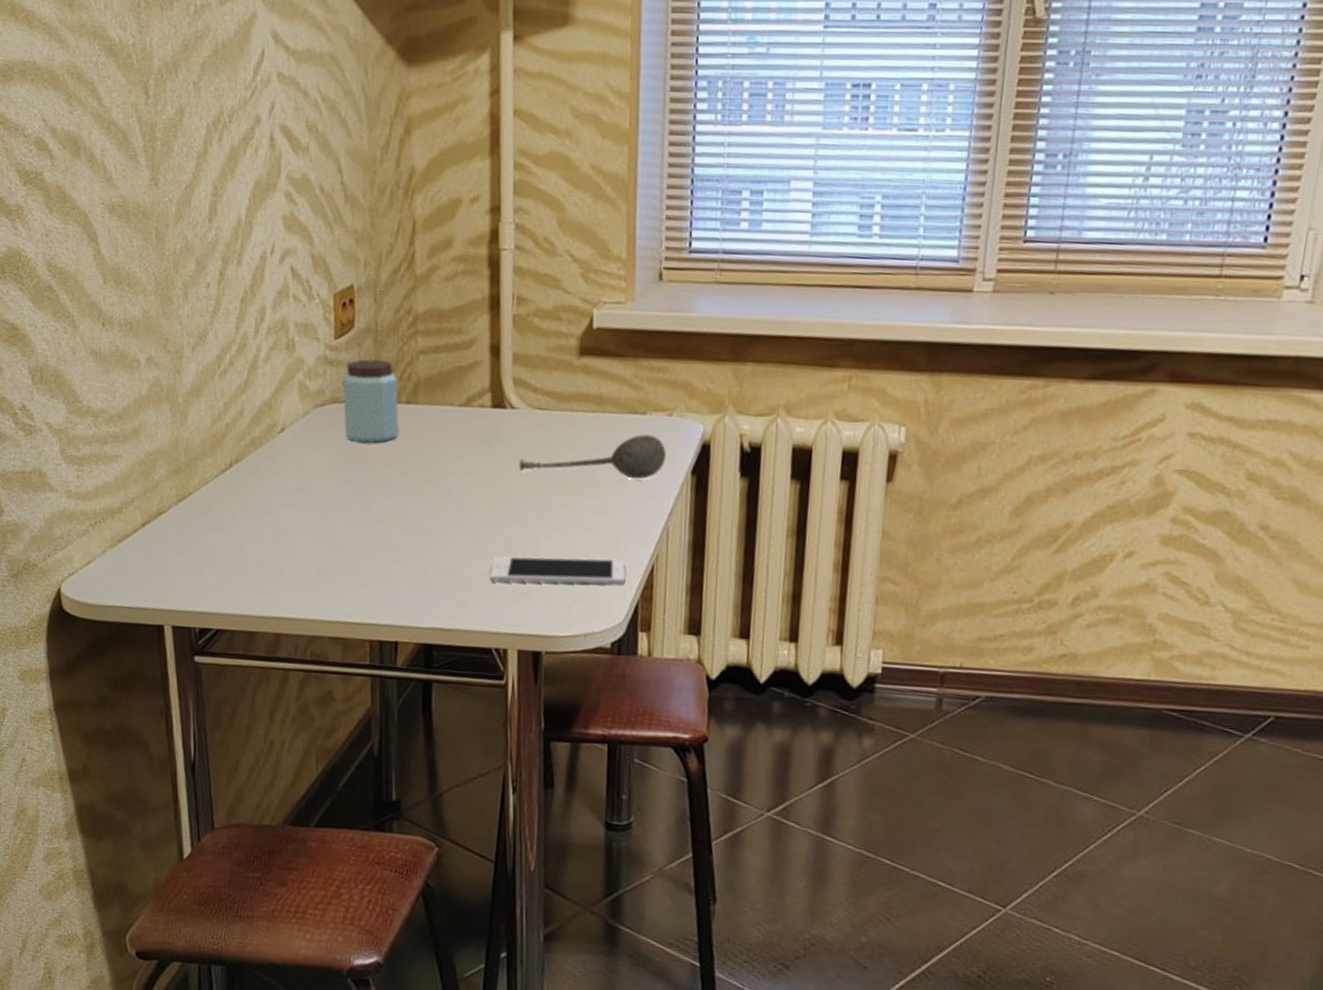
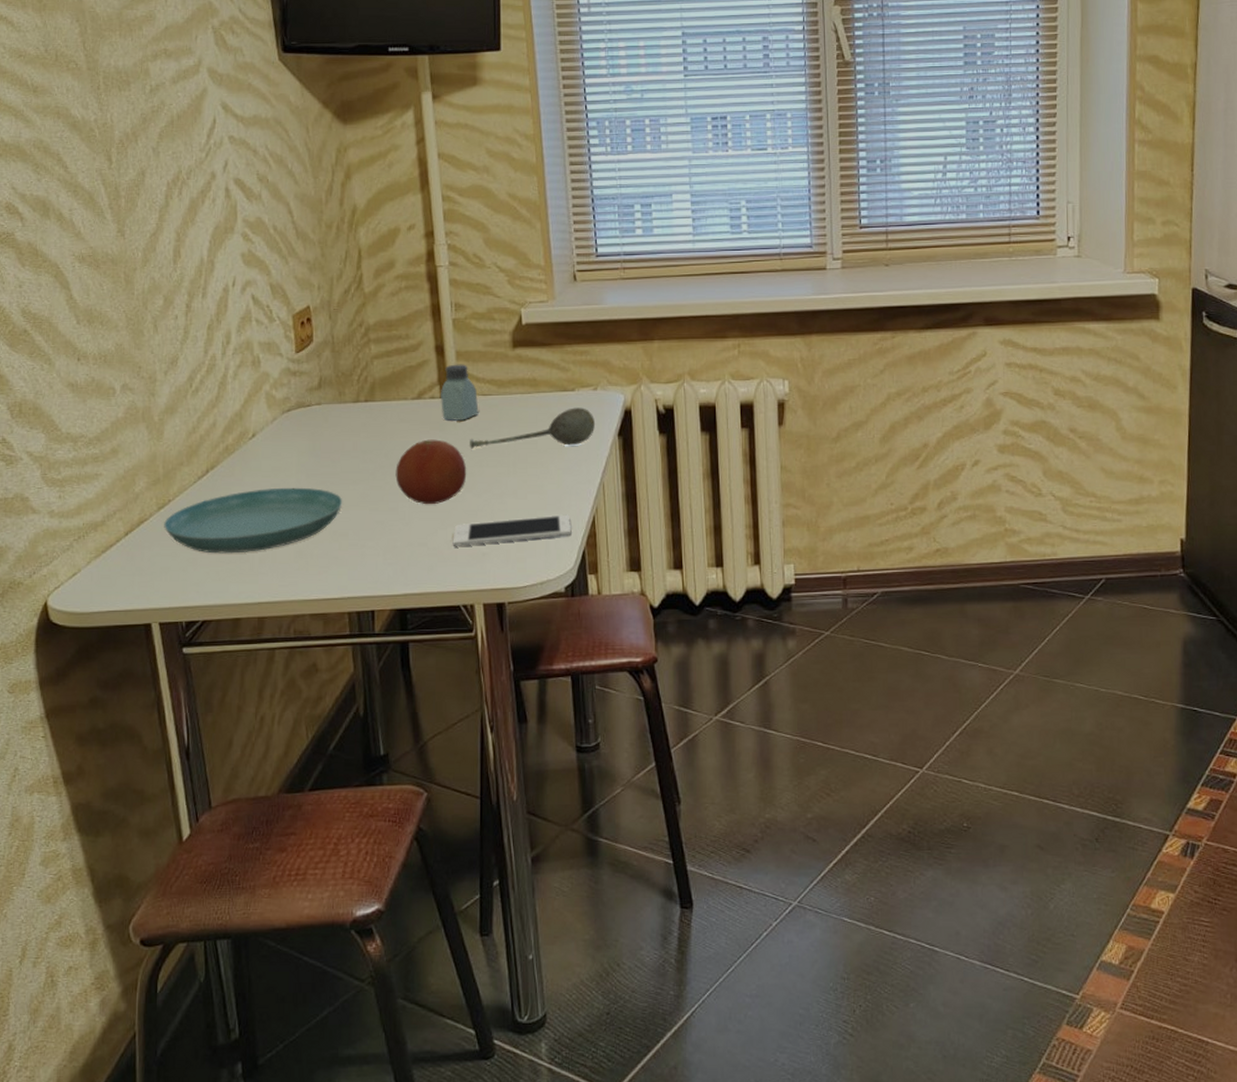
saucer: none [182,491,374,561] -> present [164,487,343,554]
peanut butter: present [343,359,399,444] -> none [306,367,361,440]
fruit: none [433,454,514,531] -> present [395,439,467,505]
saltshaker: none [490,369,534,437] -> present [441,364,479,421]

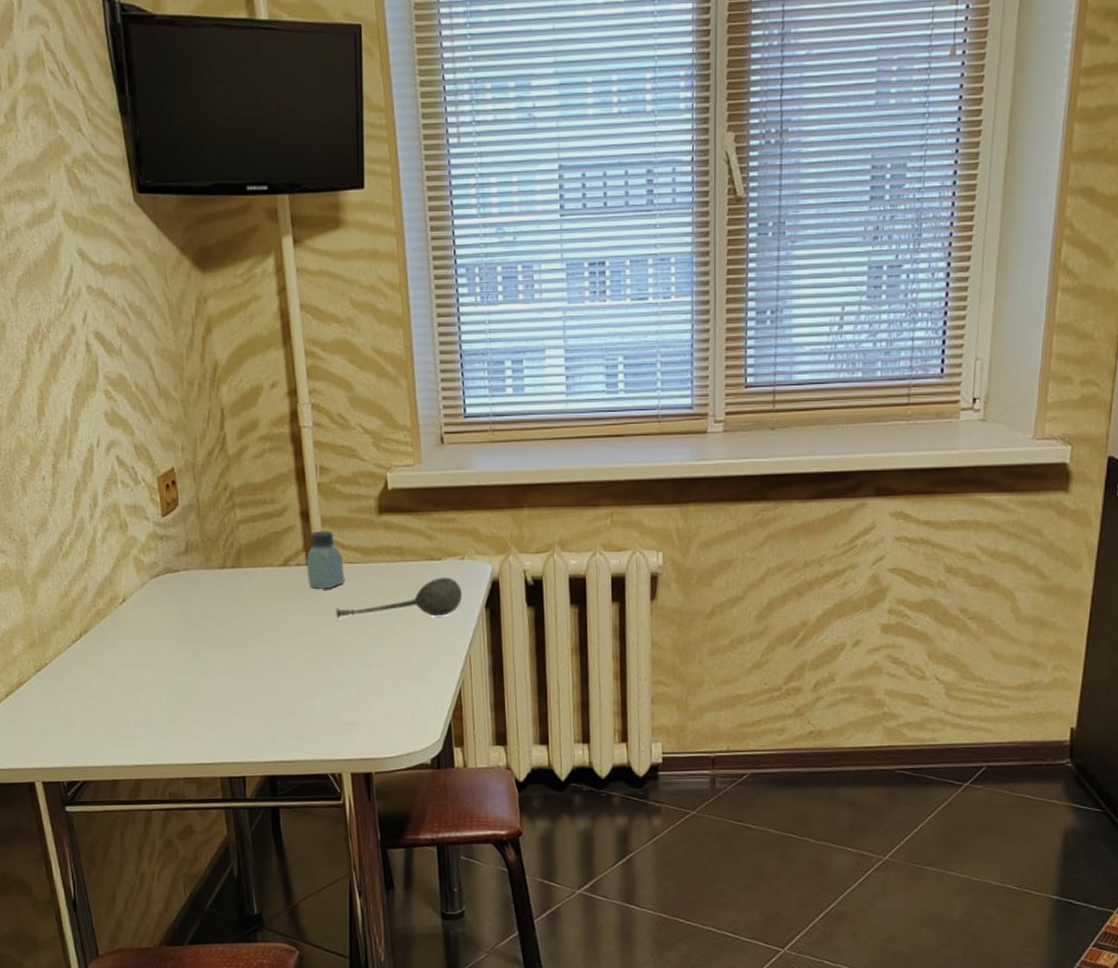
saucer: present [164,487,343,554] -> none [42,653,213,717]
fruit: present [395,439,467,505] -> none [263,607,334,674]
cell phone: present [452,514,572,546] -> none [320,686,438,716]

